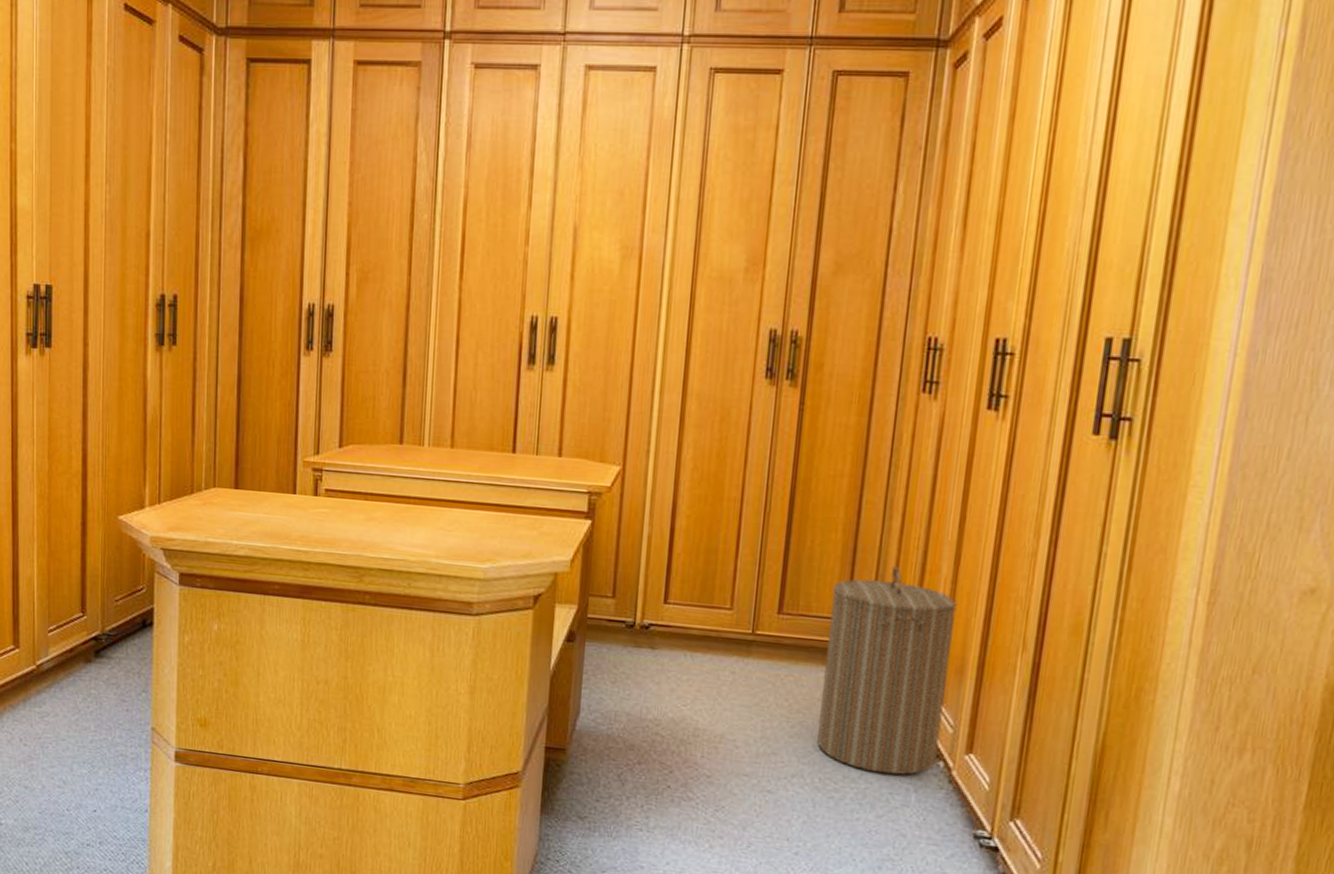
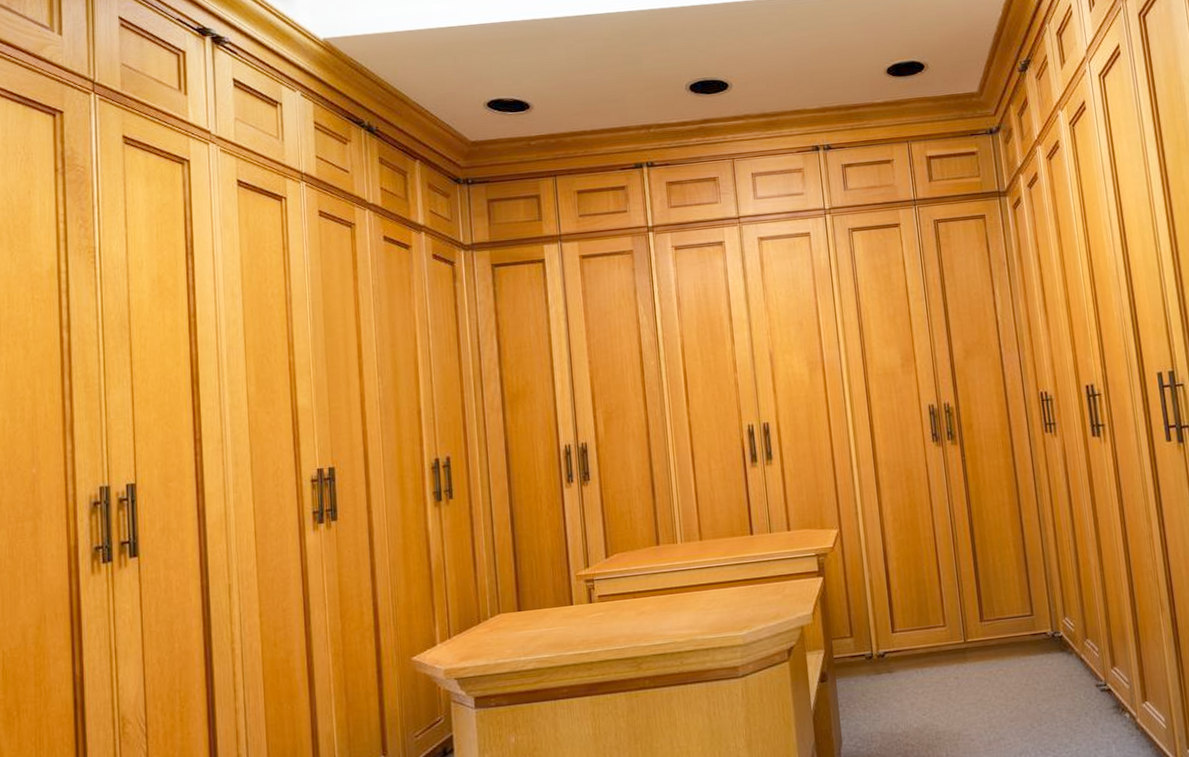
laundry hamper: present [817,565,957,775] -> none [1016,565,1124,736]

